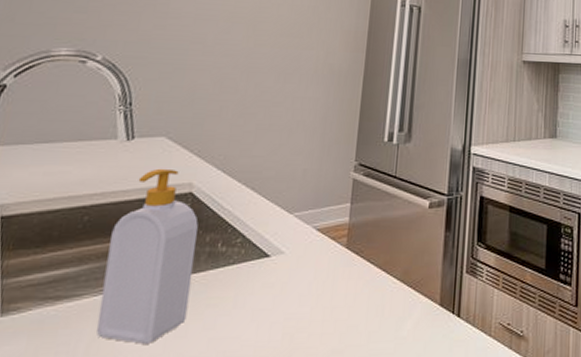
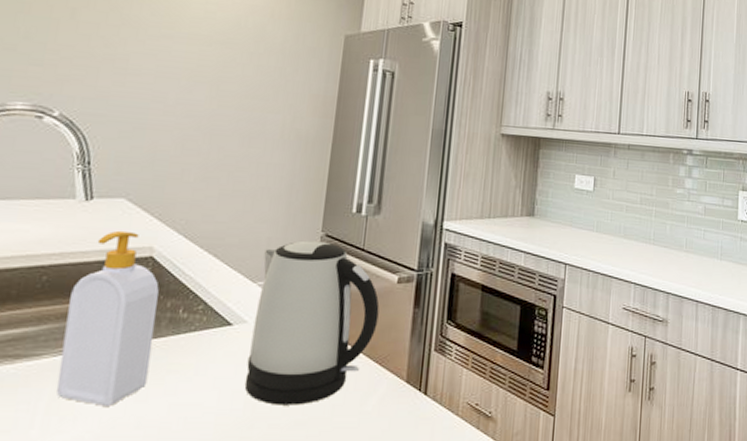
kettle: none [282,170,412,335] -> present [244,240,380,405]

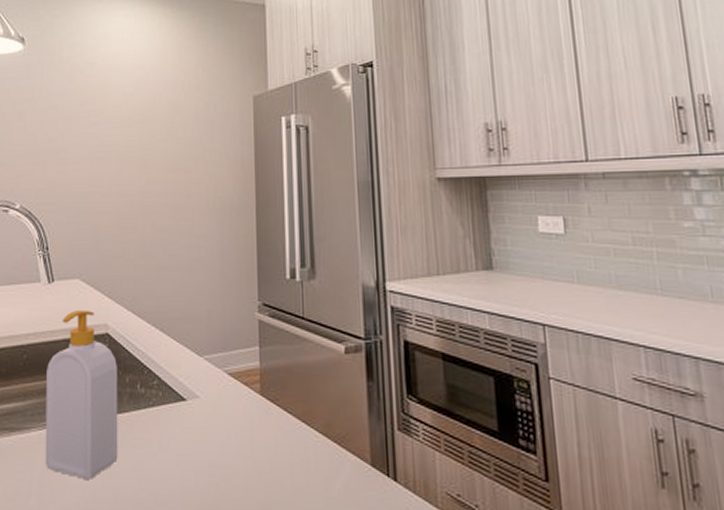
kettle: present [244,240,380,405] -> none [205,311,330,487]

